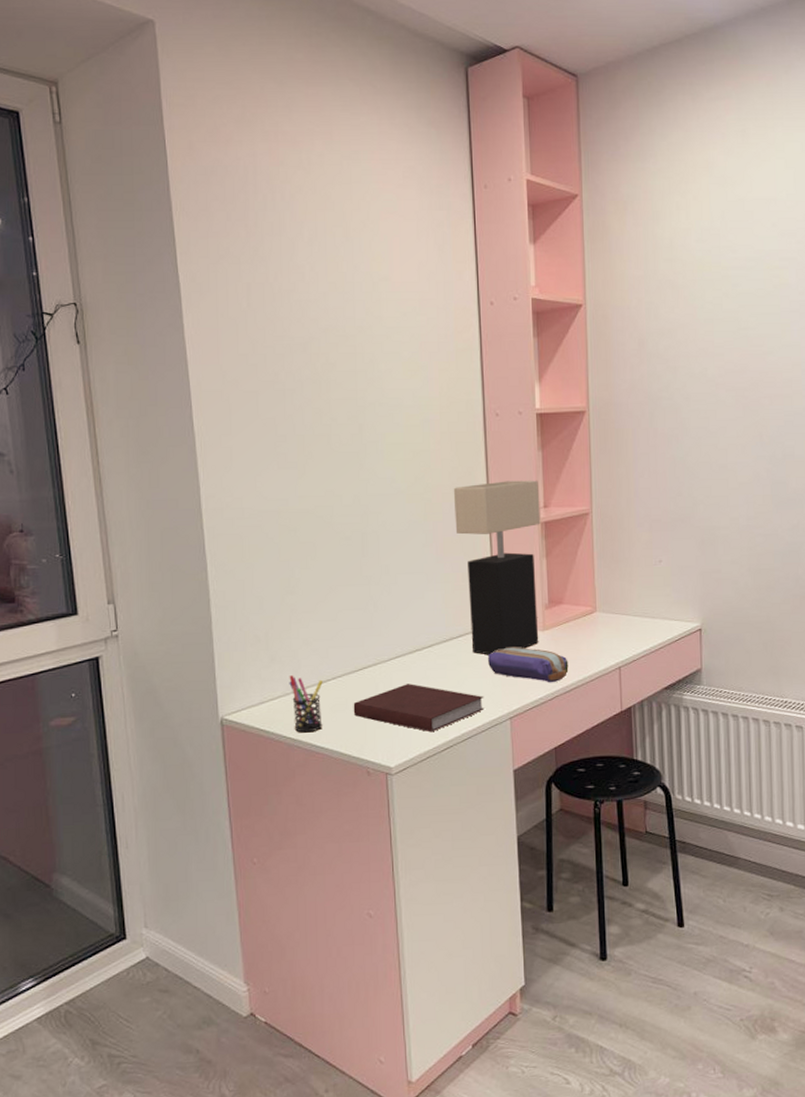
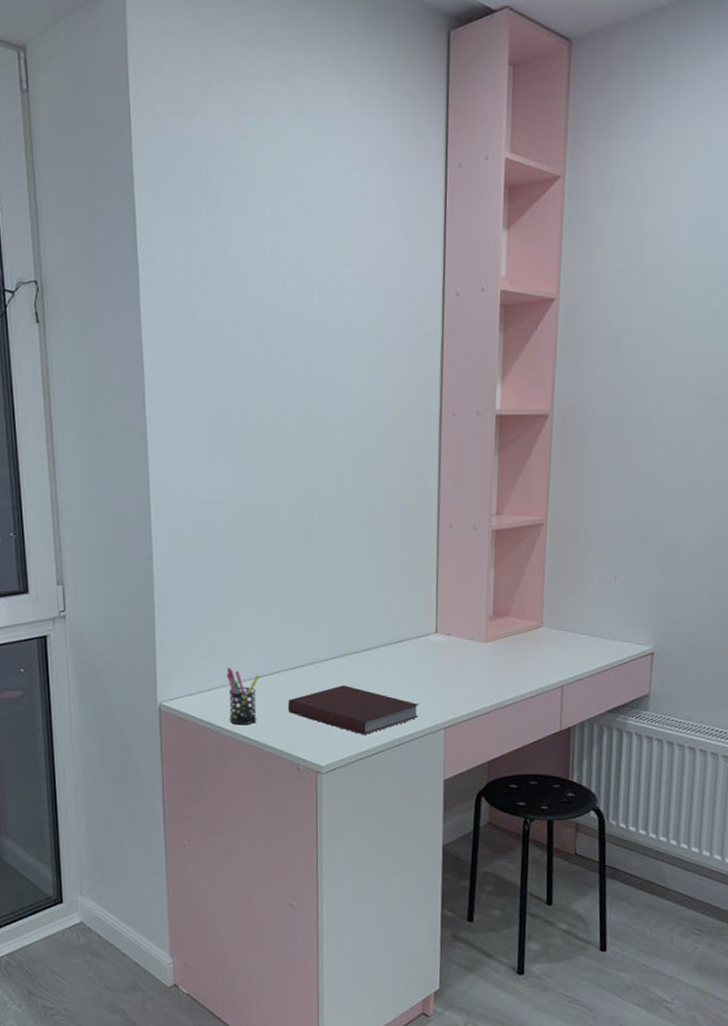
table lamp: present [453,480,541,655] -> none [402,484,493,663]
pencil case: present [488,647,569,683] -> none [426,656,509,696]

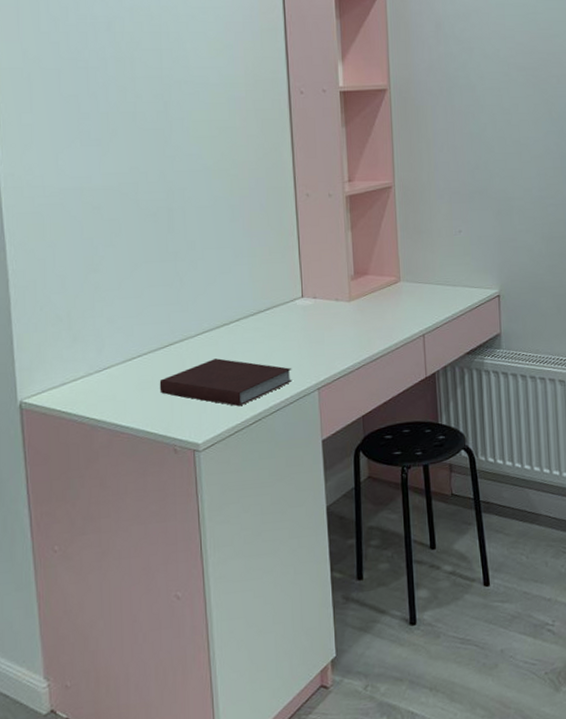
pen holder: present [226,668,259,725] -> none [92,355,128,413]

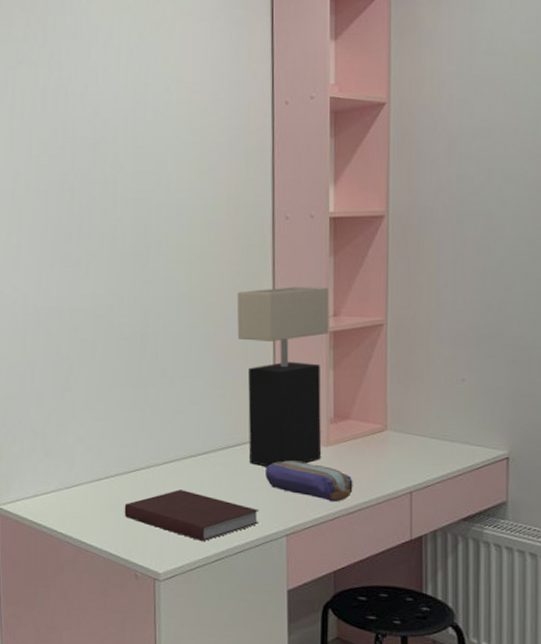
table lamp: none [259,155,346,327] -> present [237,287,329,467]
pencil case: none [295,318,375,353] -> present [266,460,353,503]

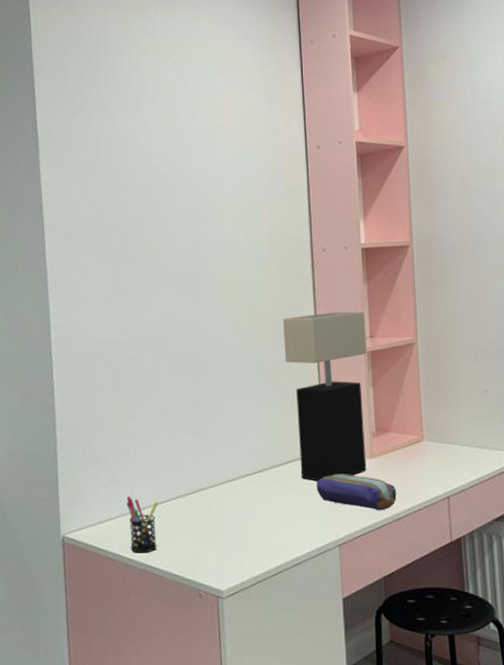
pen holder: none [63,471,95,530] -> present [126,496,158,553]
notebook: present [124,489,260,542] -> none [186,508,314,557]

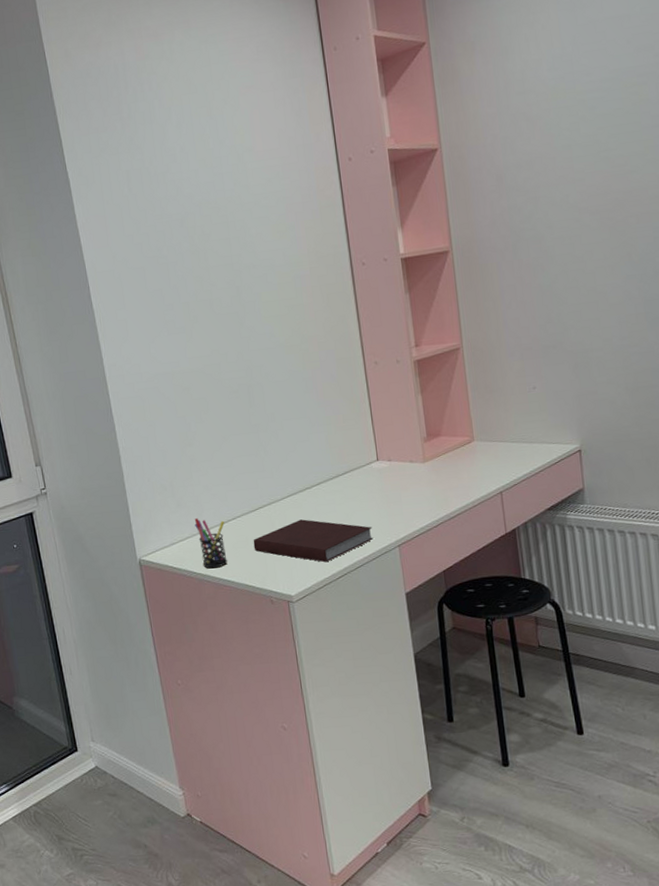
notebook: none [186,508,314,557] -> present [253,519,374,563]
table lamp: present [282,311,367,482] -> none [328,321,421,489]
pencil case: present [317,474,397,511] -> none [373,479,451,511]

